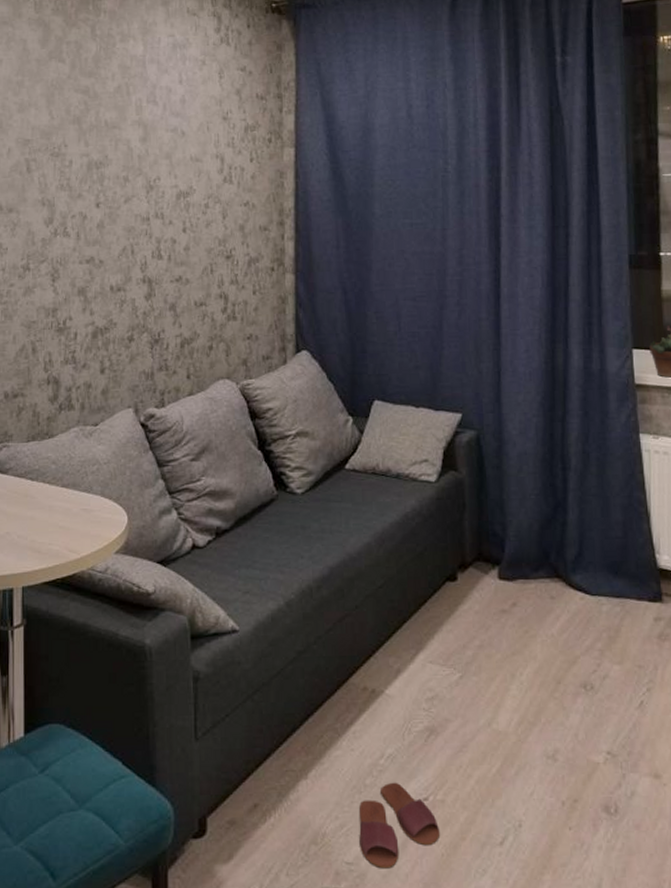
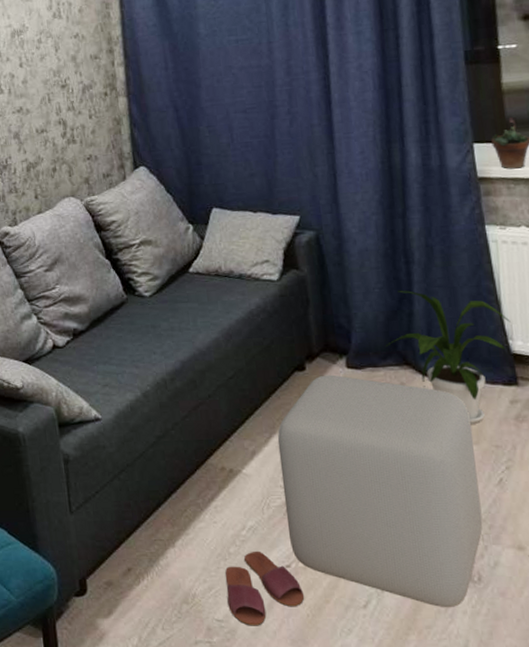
pouf: none [424,586,622,844] -> present [277,375,483,608]
house plant: none [538,497,658,642] -> present [385,290,511,424]

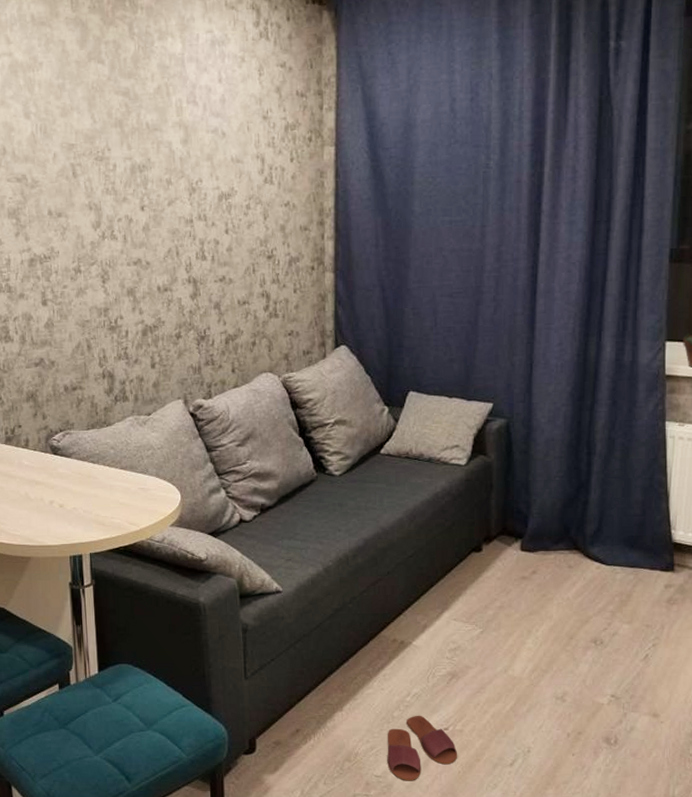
pouf: present [277,375,483,608] -> none [448,556,628,767]
house plant: present [385,290,511,424] -> none [559,479,676,605]

